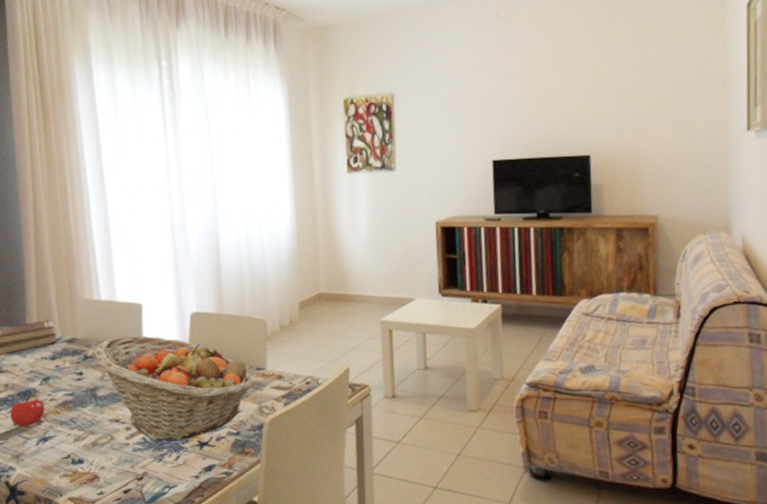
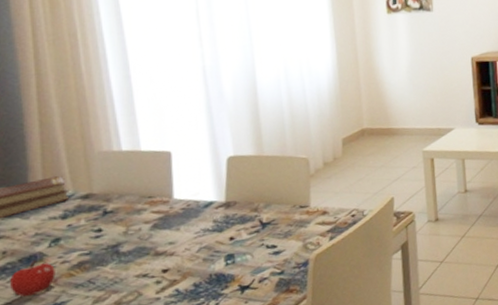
fruit basket: present [93,335,255,441] -> none [114,184,298,291]

